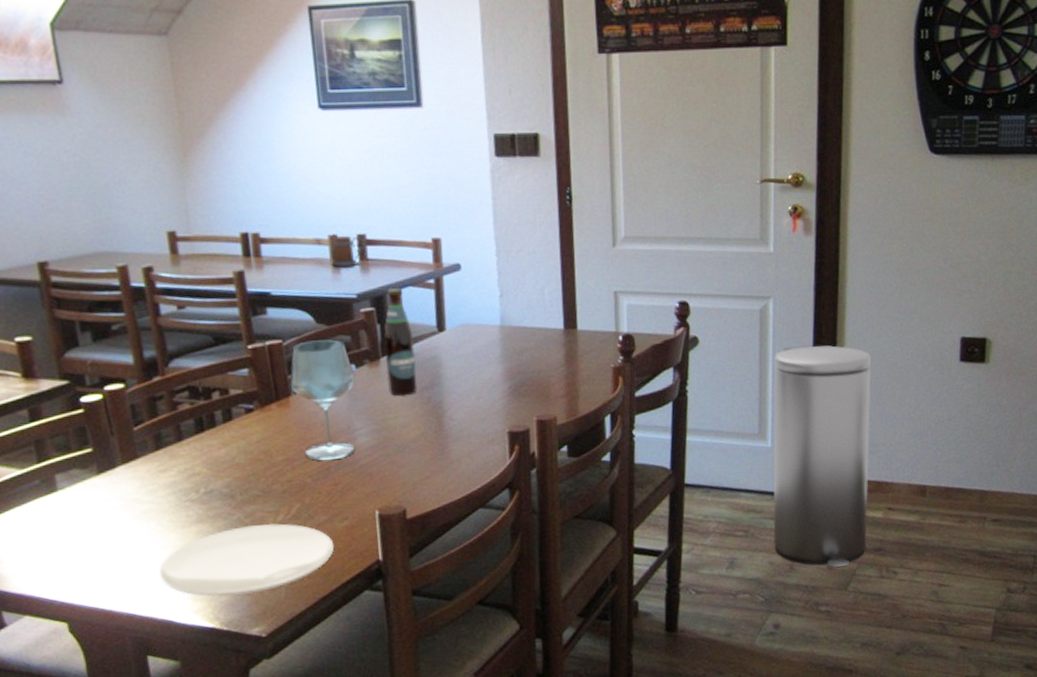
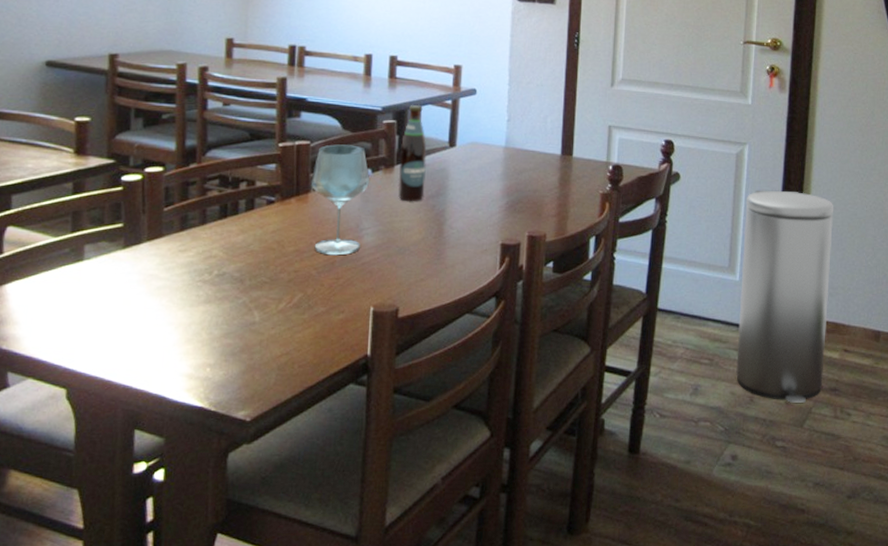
plate: present [159,523,335,597] -> none [161,309,328,378]
beer mug: present [331,235,364,270] -> none [364,55,395,86]

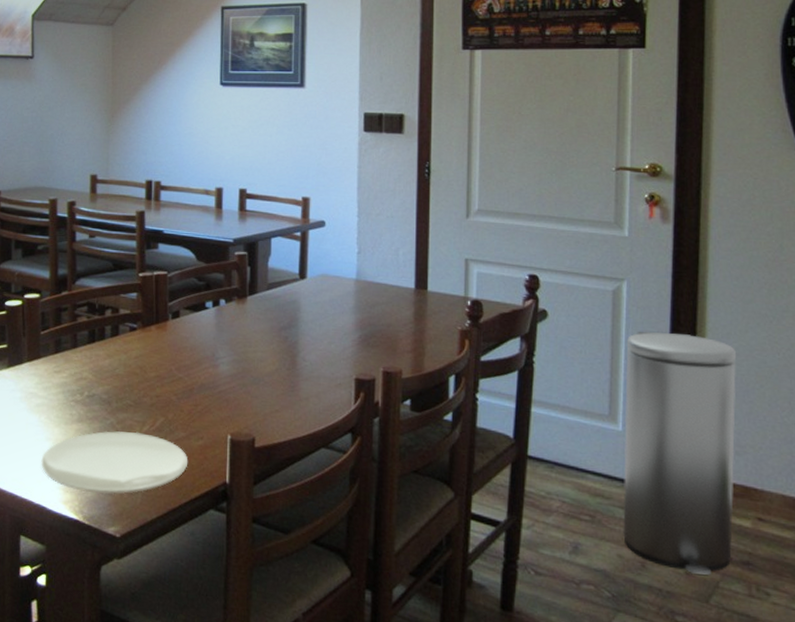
plate: none [161,309,328,378] -> present [41,431,189,495]
wine glass: present [311,144,370,256] -> none [169,275,224,383]
bottle: present [398,105,427,201] -> none [250,237,278,332]

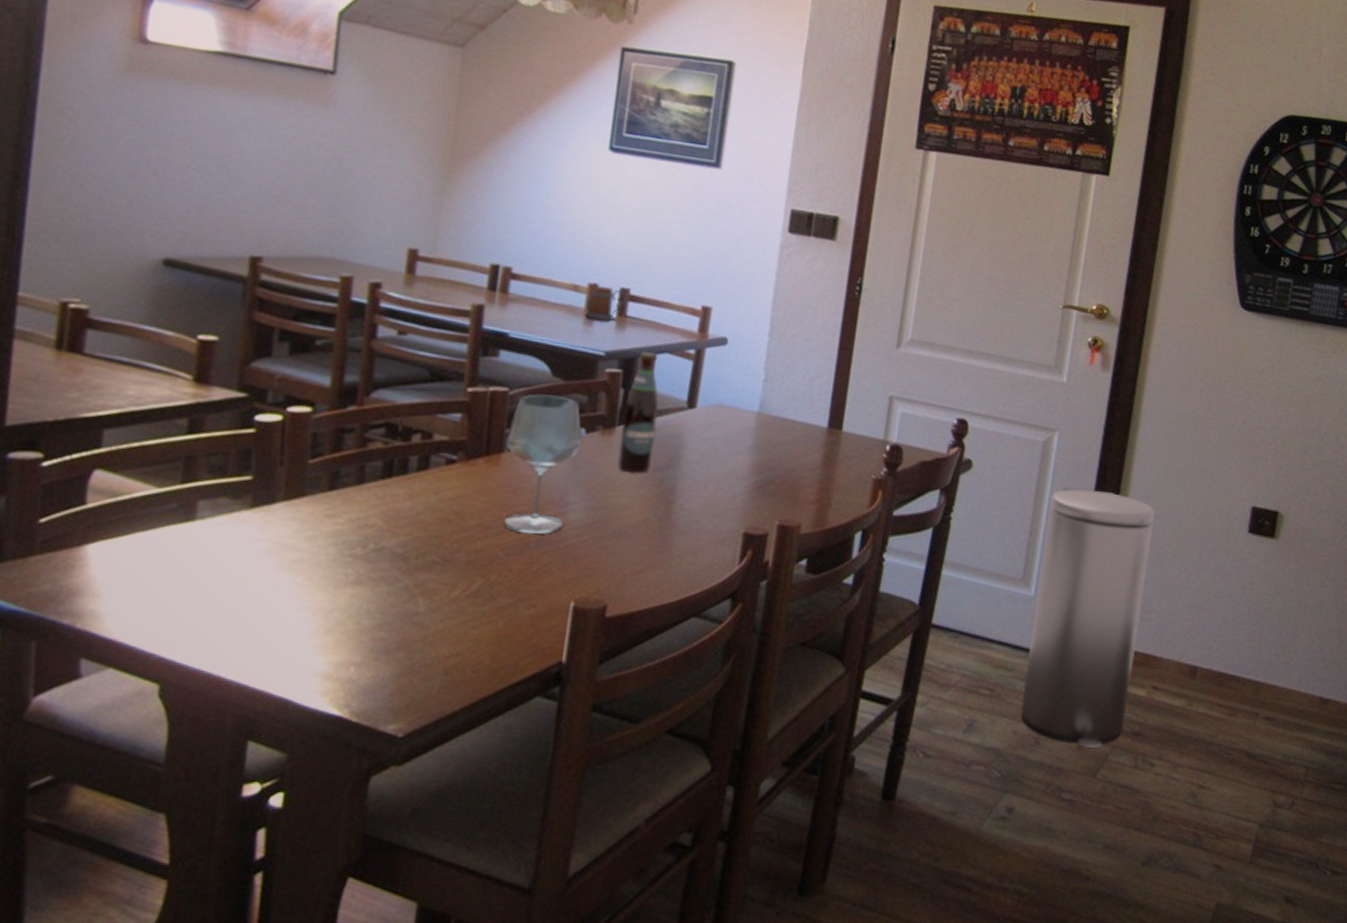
plate: present [41,431,189,495] -> none [291,597,513,681]
wine glass: none [169,275,224,383] -> present [503,394,583,535]
beer mug: none [215,188,244,218] -> present [584,285,626,324]
bottle: none [250,237,278,332] -> present [617,352,660,473]

